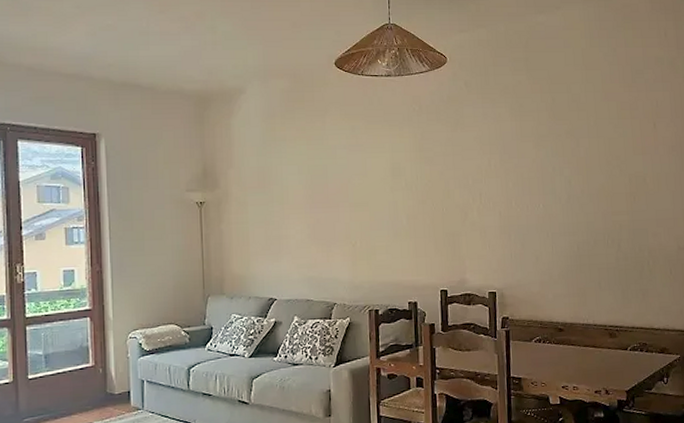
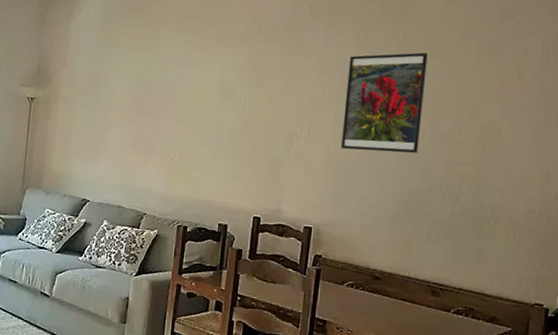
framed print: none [507,116,580,214] -> present [341,52,428,153]

